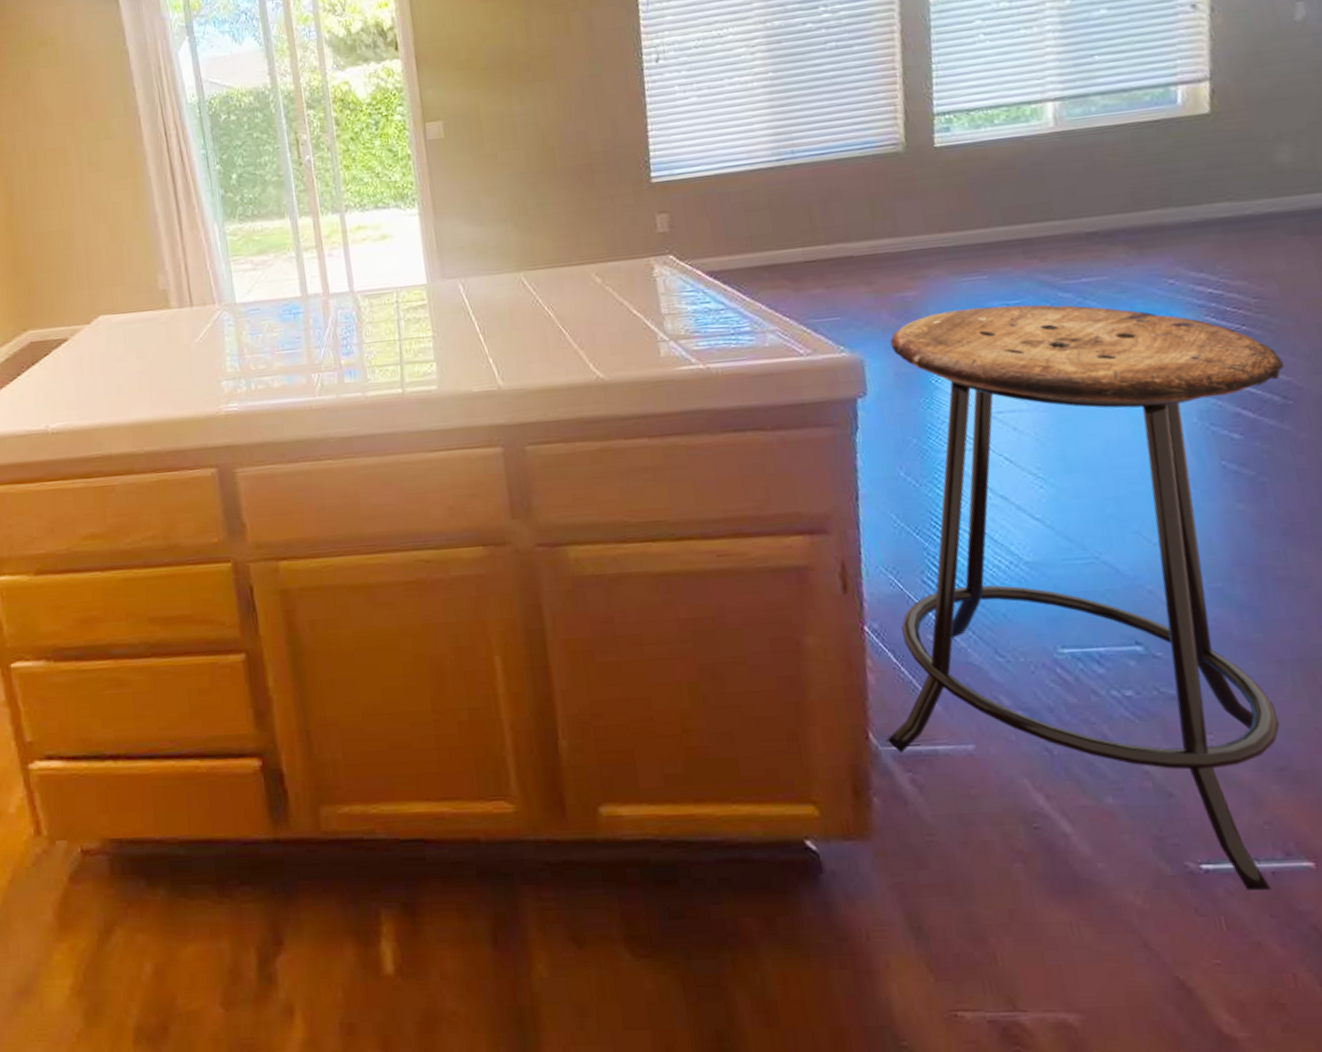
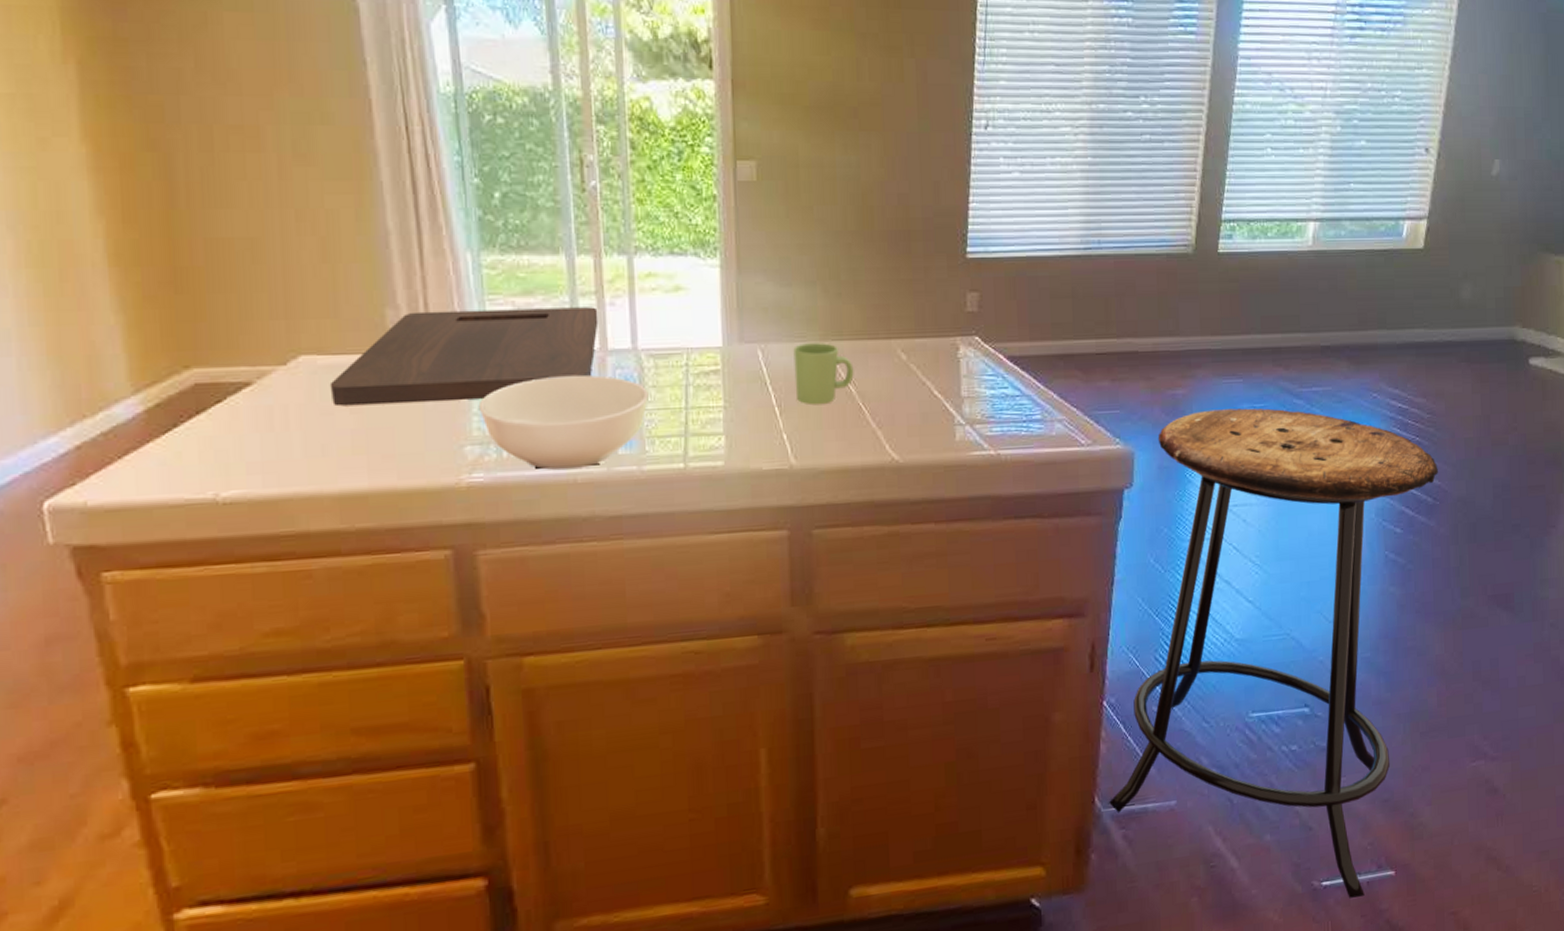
cutting board: none [121,259,321,354] -> present [329,307,599,407]
bowl: none [230,316,367,399] -> present [478,375,649,471]
mug: none [491,273,551,331] -> present [793,343,854,406]

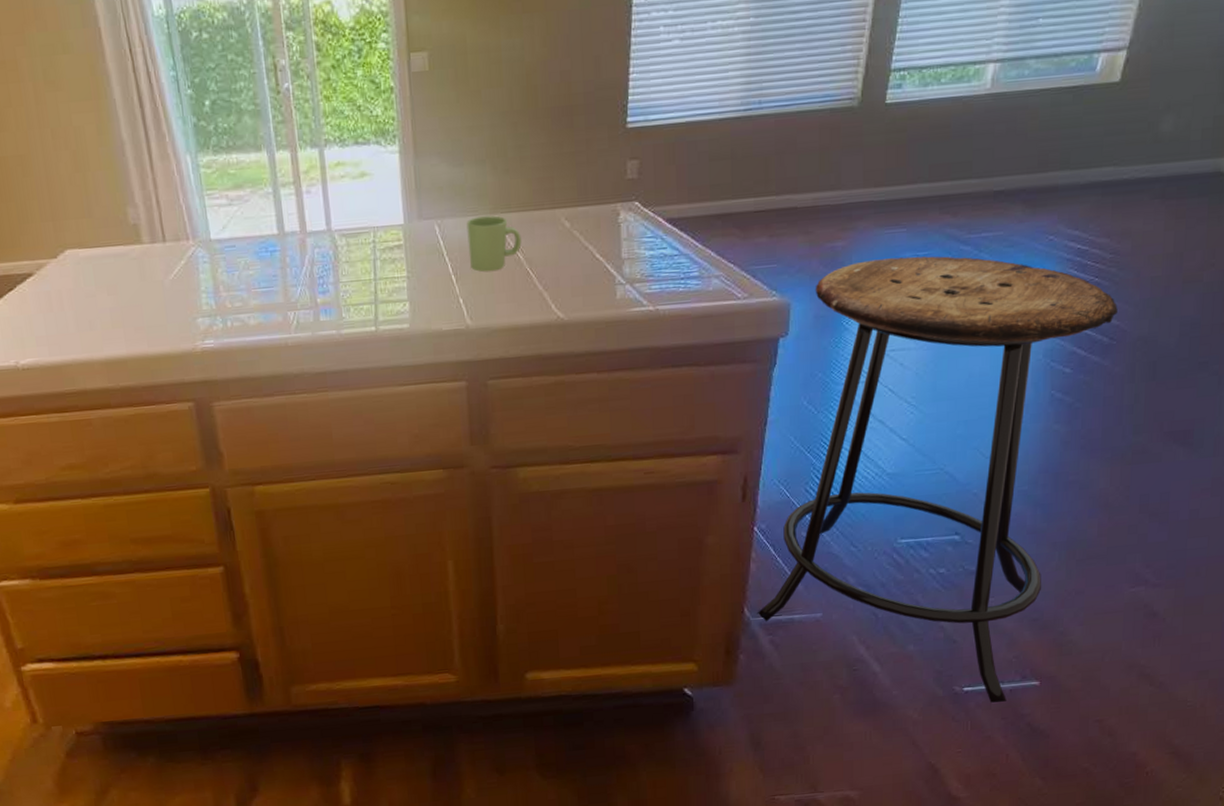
cutting board: present [329,307,599,407] -> none [90,195,298,290]
bowl: present [478,375,649,471] -> none [205,254,343,337]

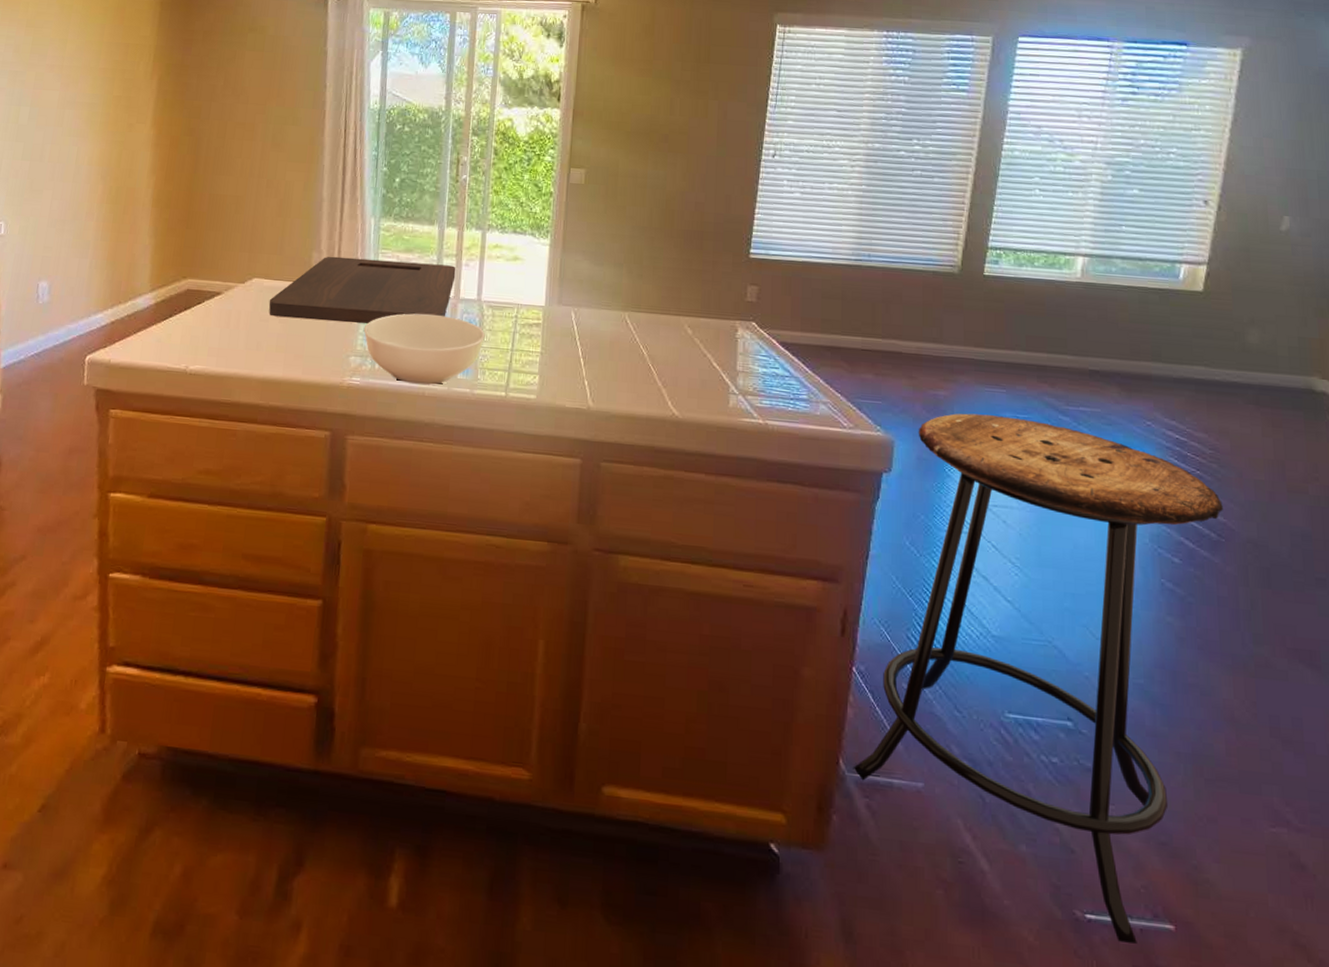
cutting board: none [90,195,298,290] -> present [268,256,456,324]
bowl: none [205,254,343,337] -> present [363,313,485,386]
mug: present [466,215,522,273] -> none [598,311,647,362]

